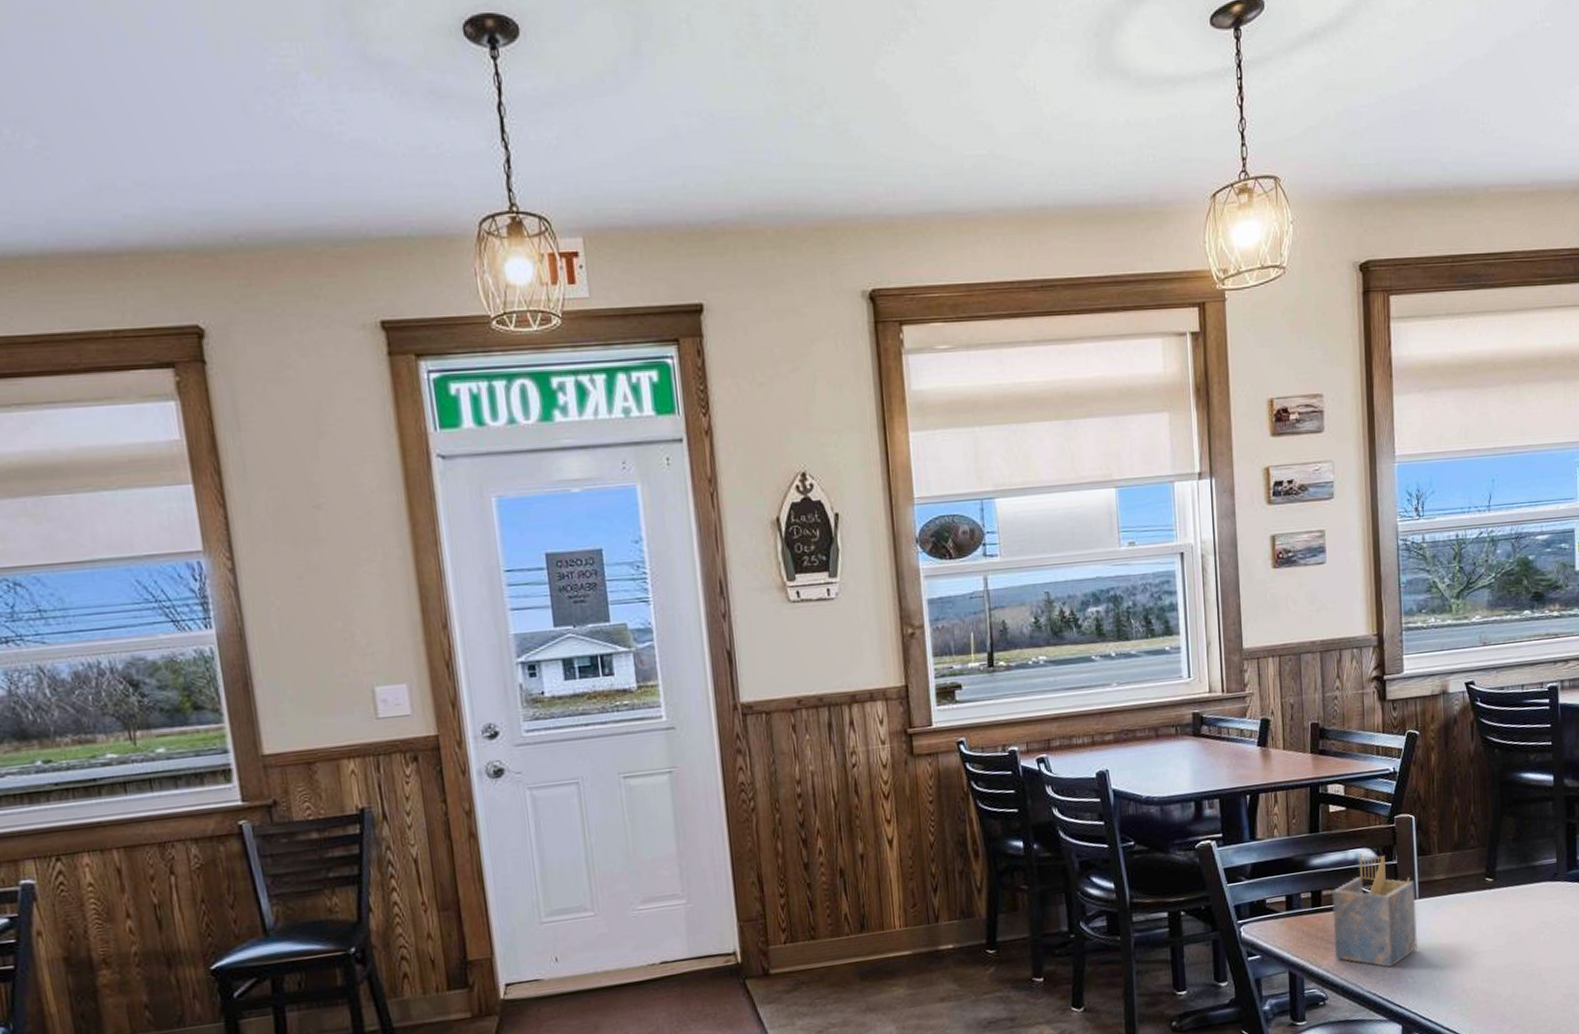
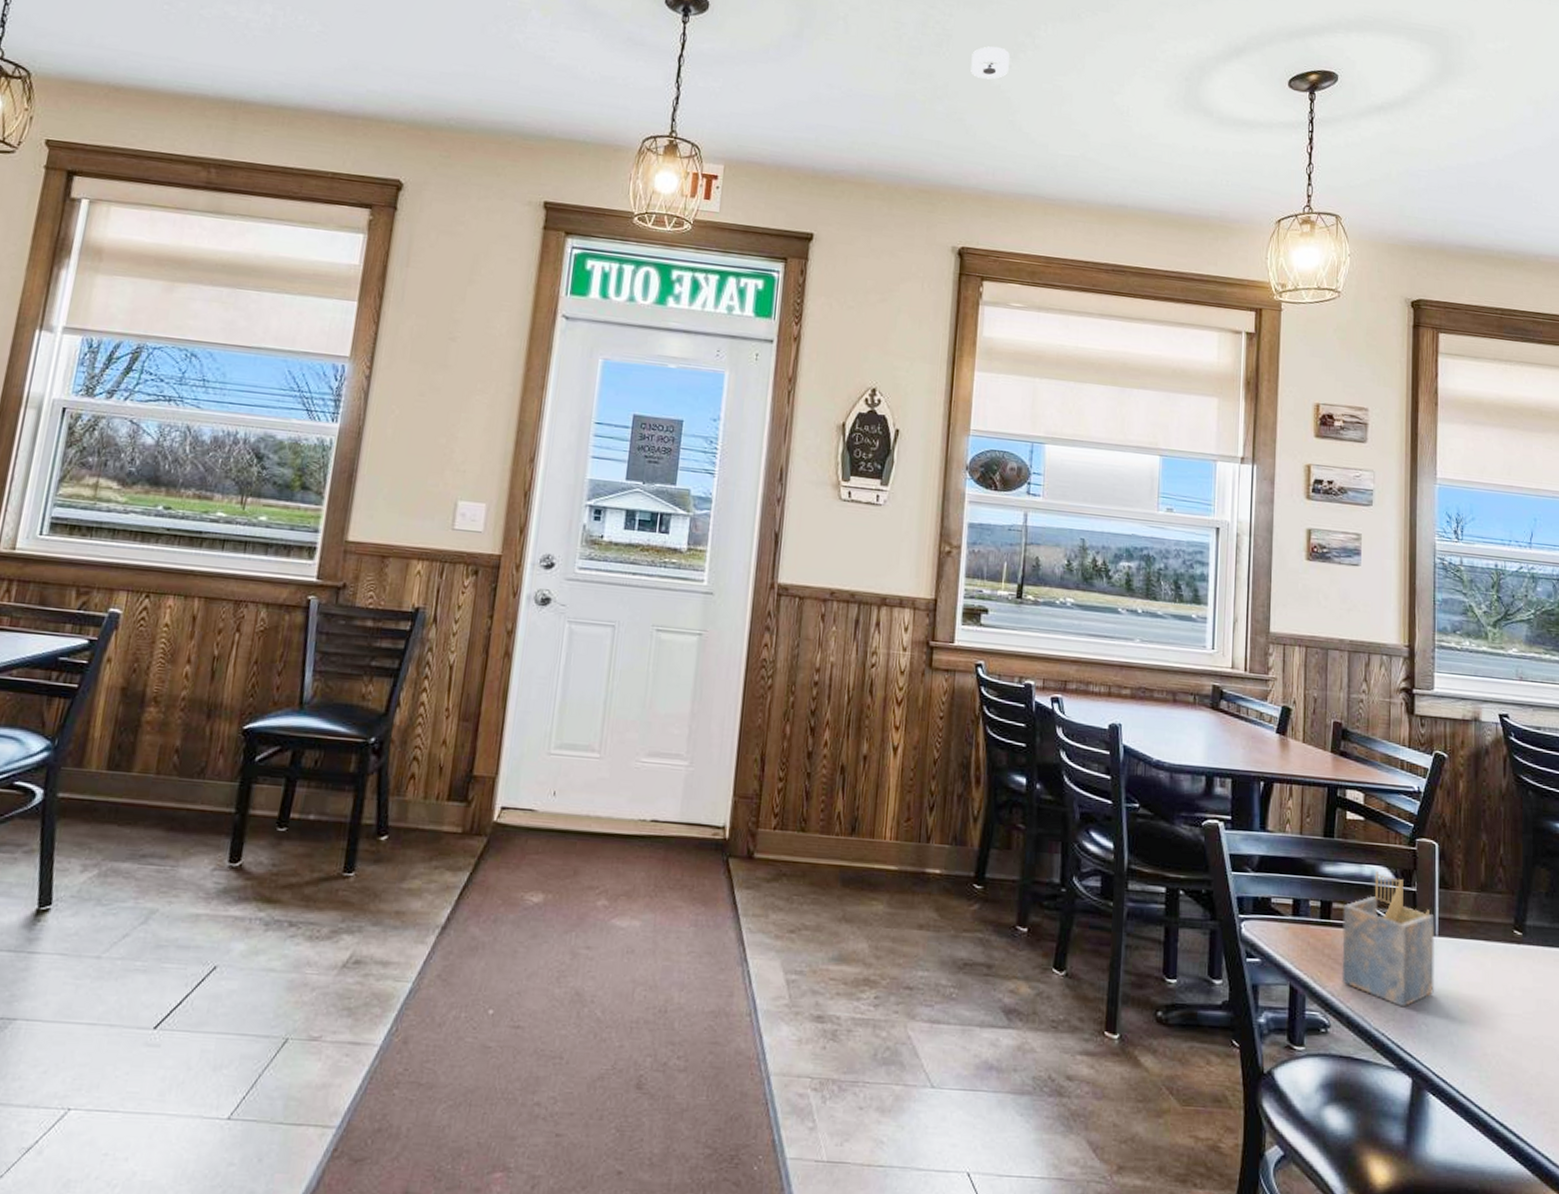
smoke detector: none [846,28,892,73] -> present [970,46,1010,80]

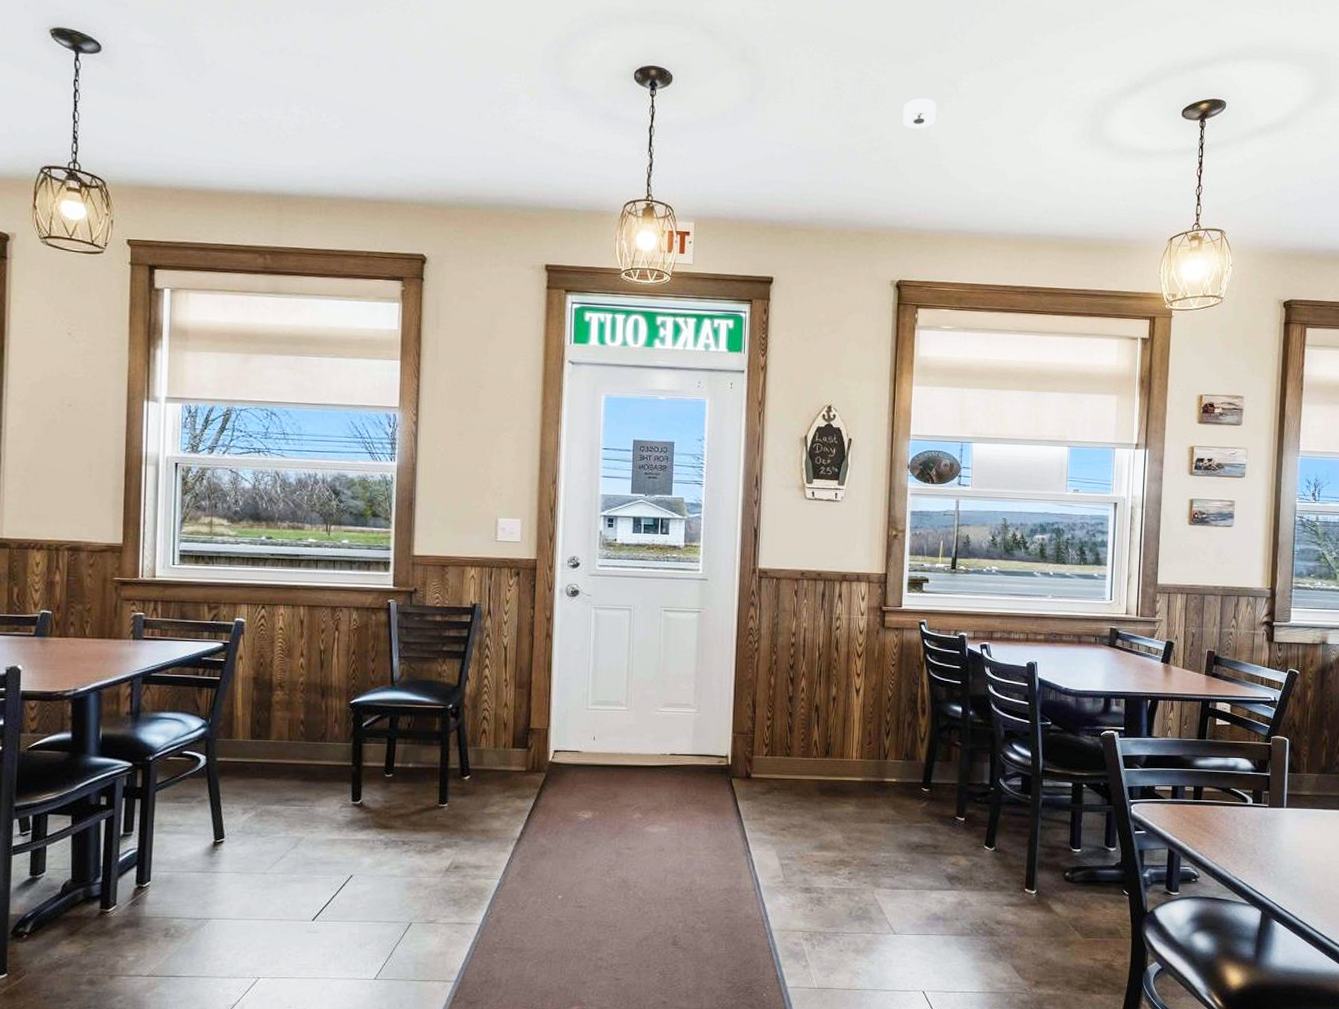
napkin holder: present [1341,871,1435,1008] -> none [1209,762,1284,861]

